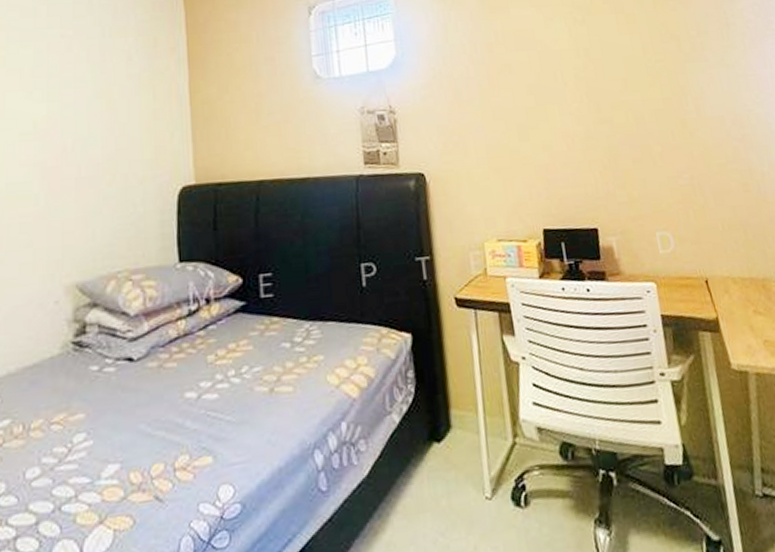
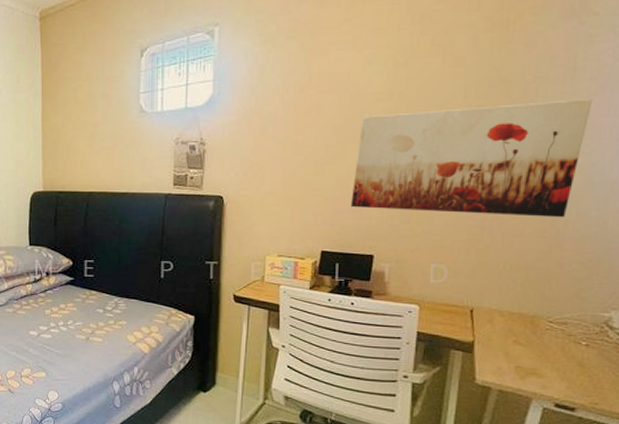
wall art: none [555,52,760,175] -> present [350,99,593,218]

